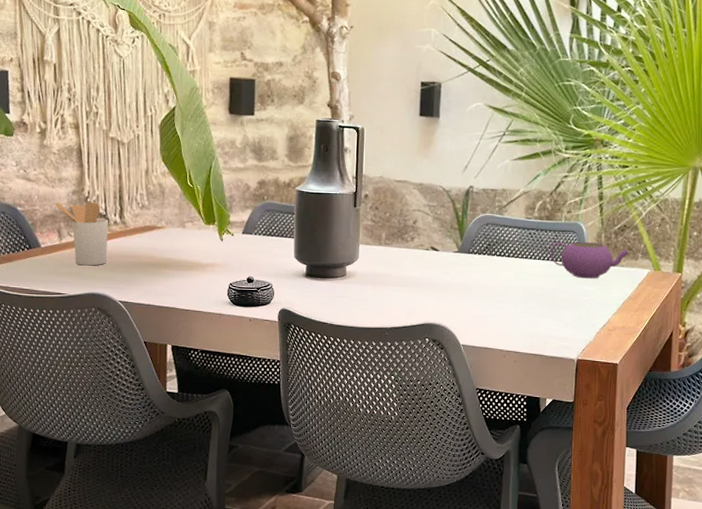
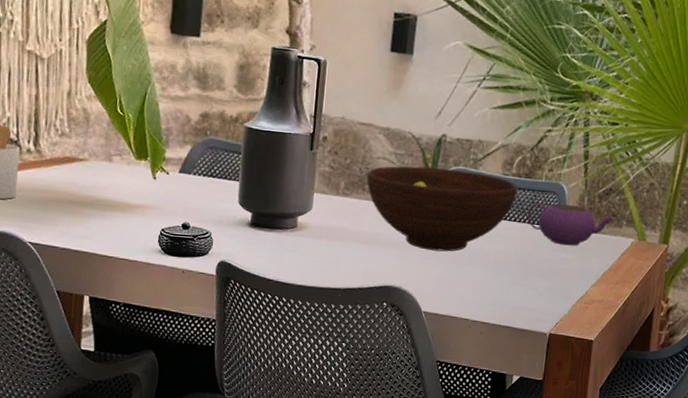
fruit bowl: none [404,216,540,290] -> present [366,166,518,252]

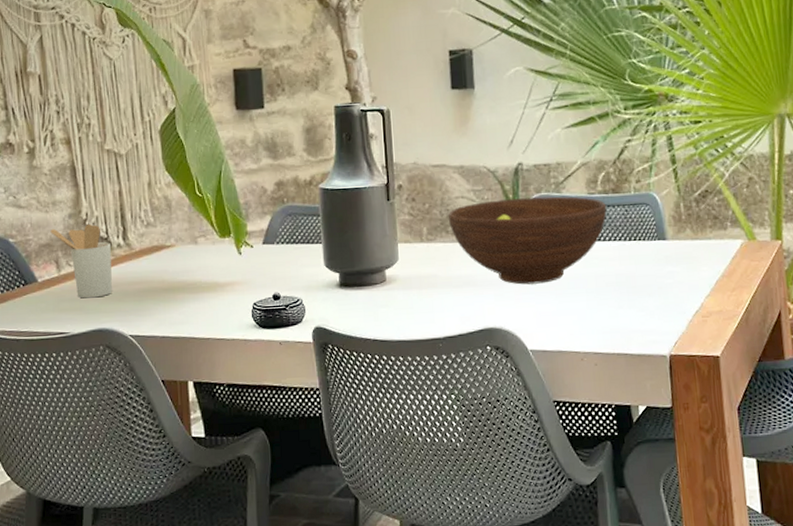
teapot: present [528,203,614,246] -> none [622,214,717,258]

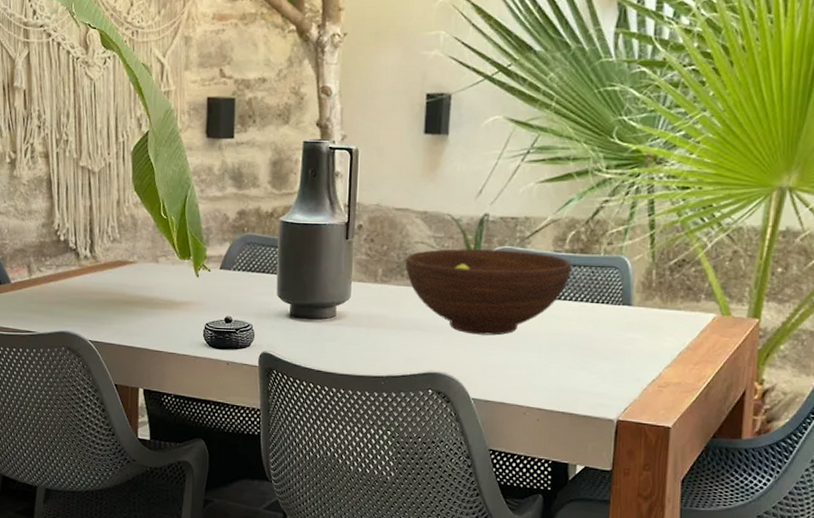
utensil holder: present [50,224,112,299] -> none [25,235,78,303]

